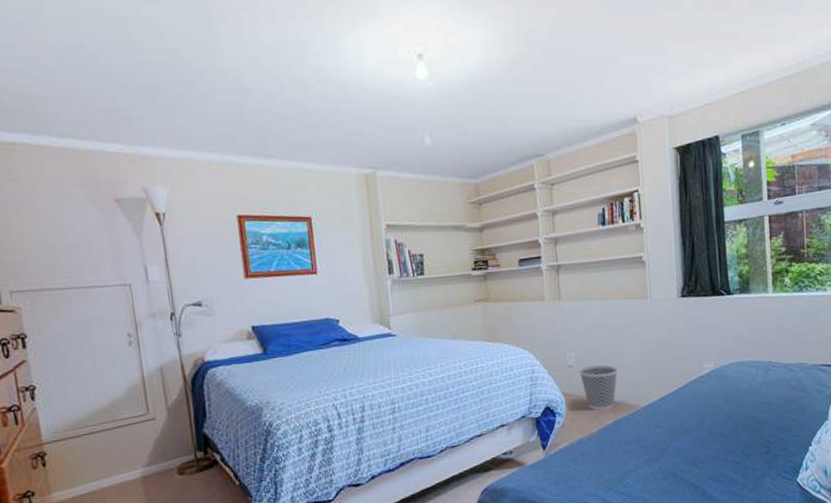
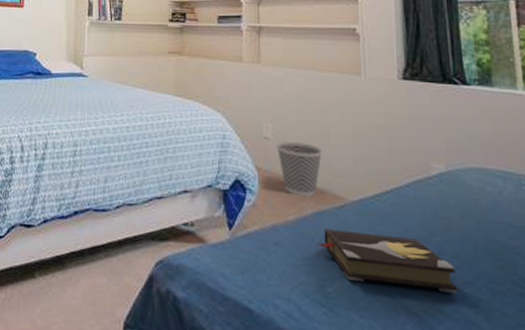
hardback book: none [616,427,723,470] -> present [317,229,458,293]

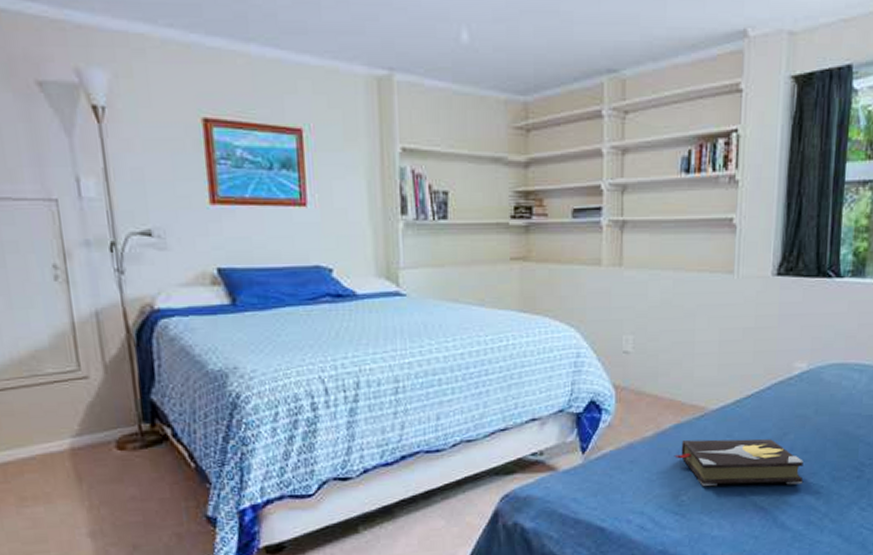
wastebasket: present [276,142,323,197] -> none [636,354,687,410]

